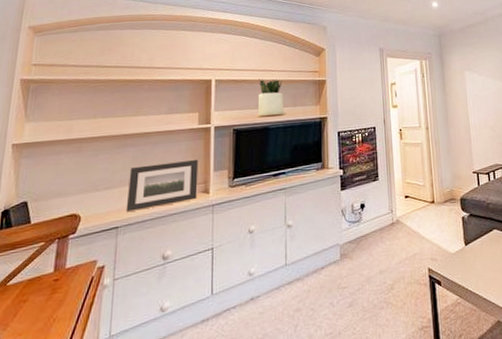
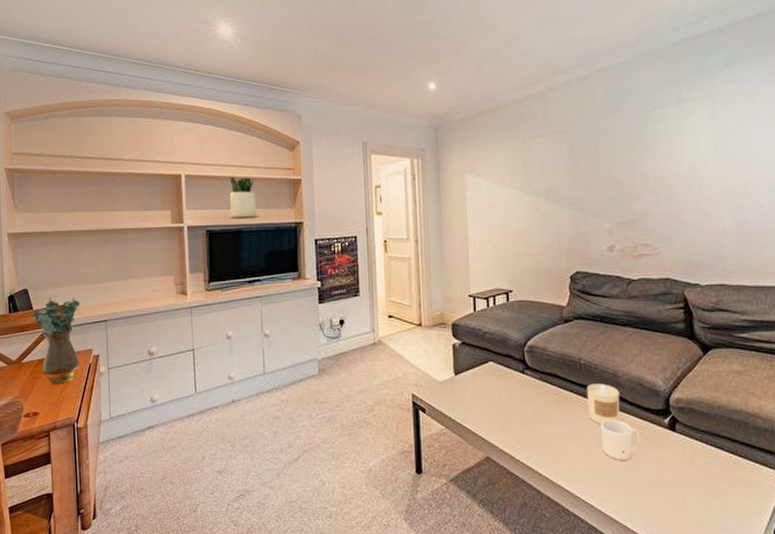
vase: none [29,206,88,306] -> present [33,296,80,384]
picture frame: present [125,159,199,212] -> none [111,259,176,306]

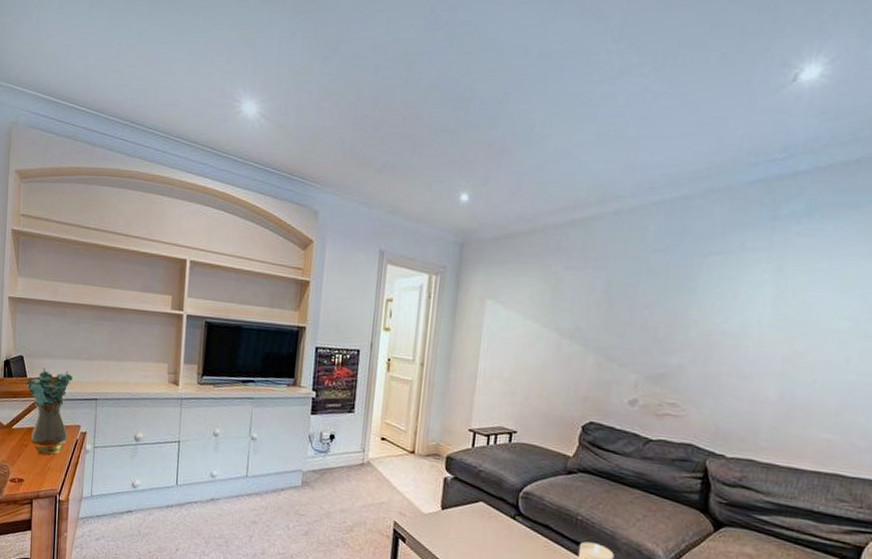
planter: present [227,175,260,220] -> none [228,267,262,317]

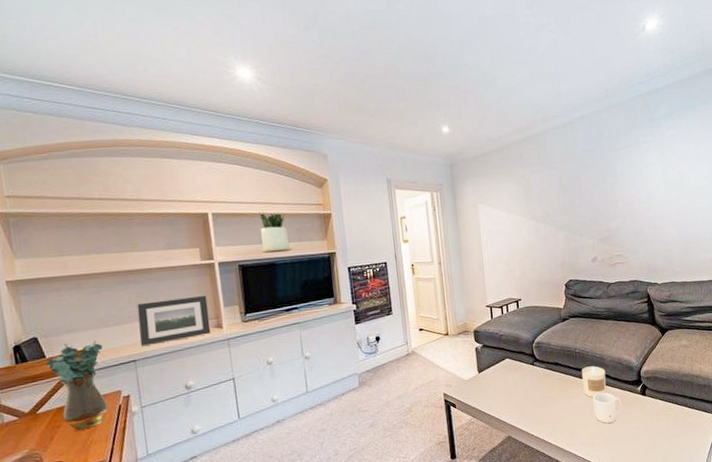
picture frame: none [103,342,170,389] -> present [136,295,211,346]
planter: none [228,267,262,317] -> present [259,211,293,254]

